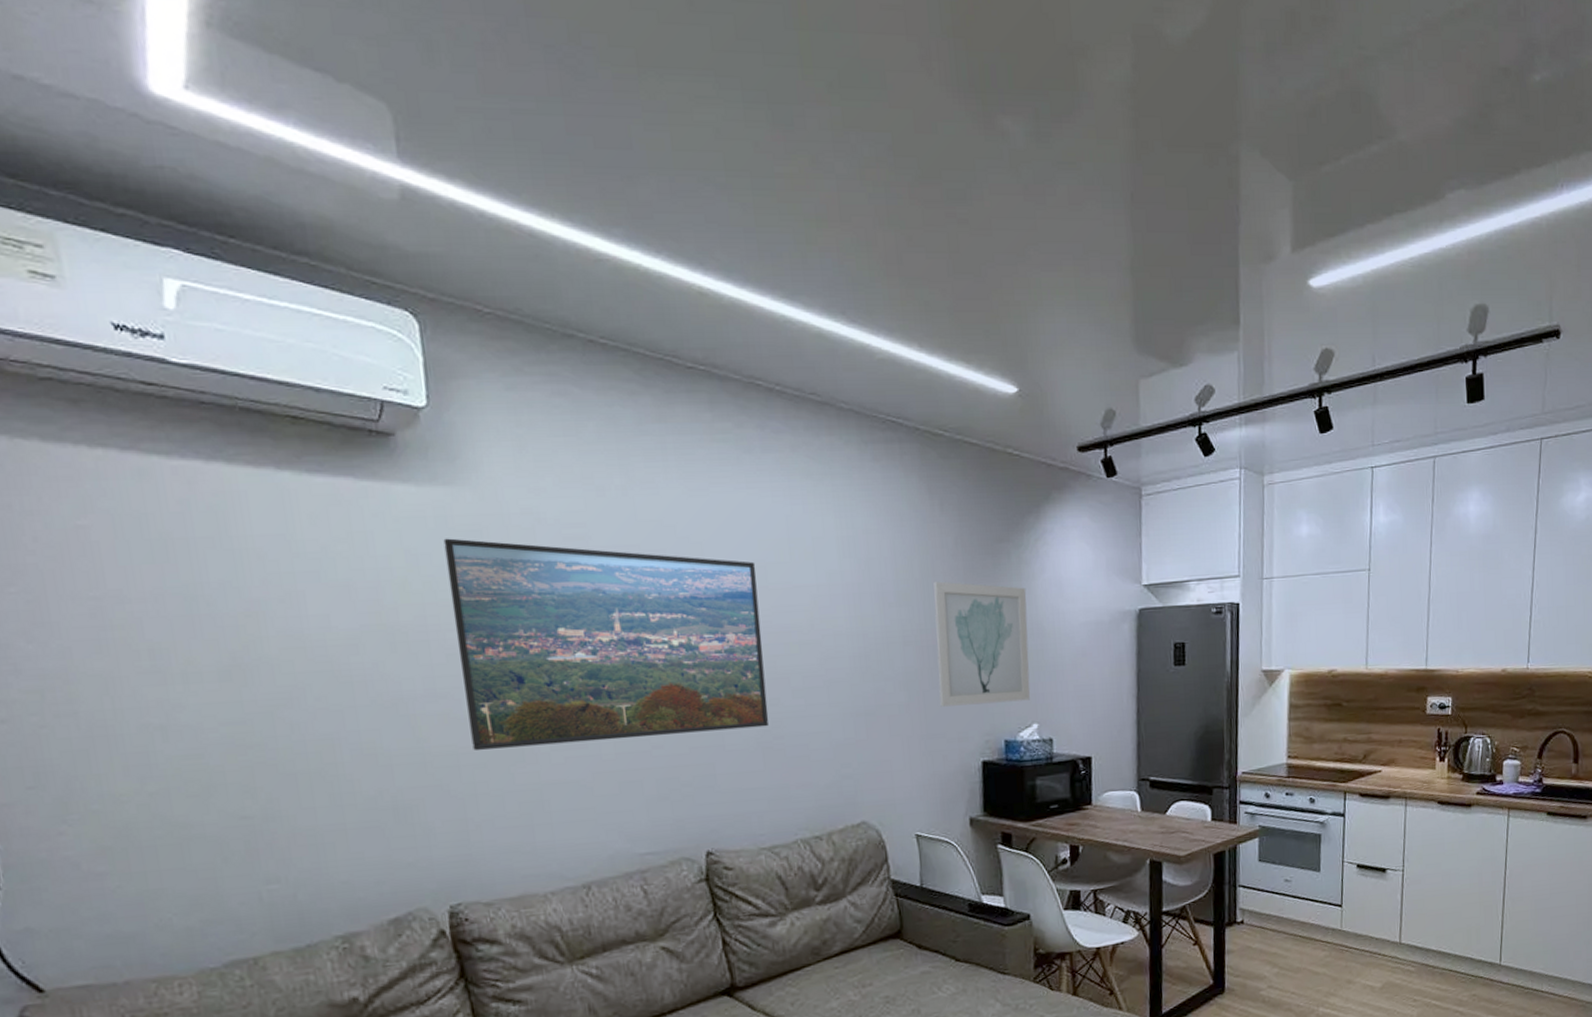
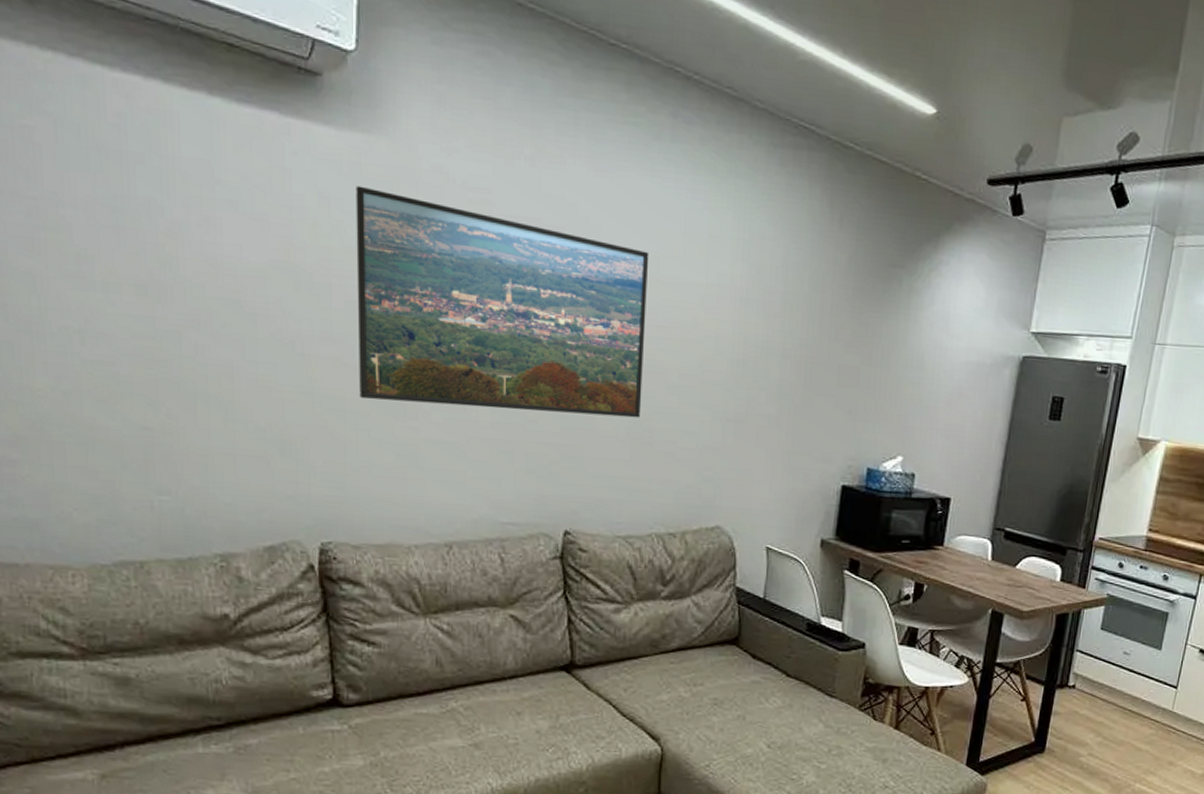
wall art: present [933,581,1030,707] -> none [809,298,913,432]

